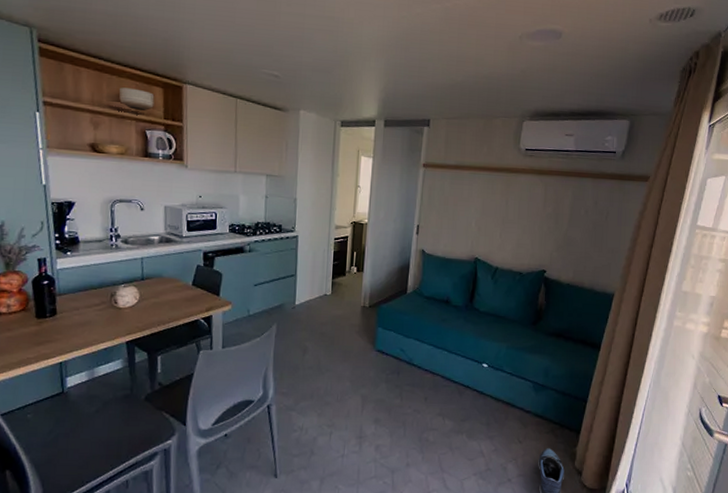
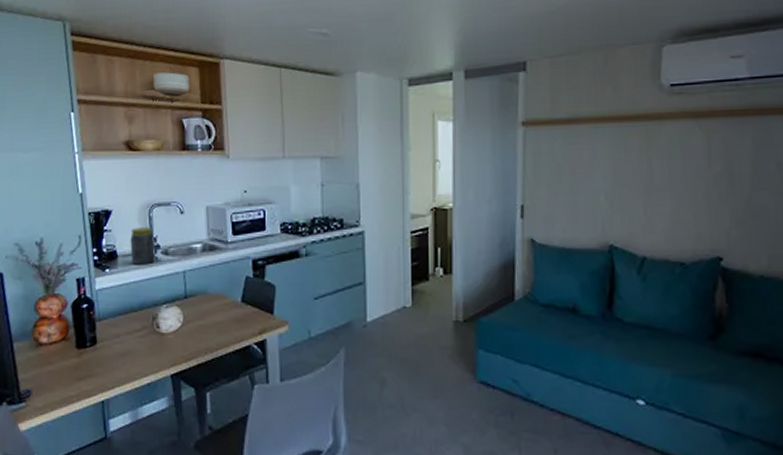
jar: none [92,219,116,252] -> present [130,227,156,267]

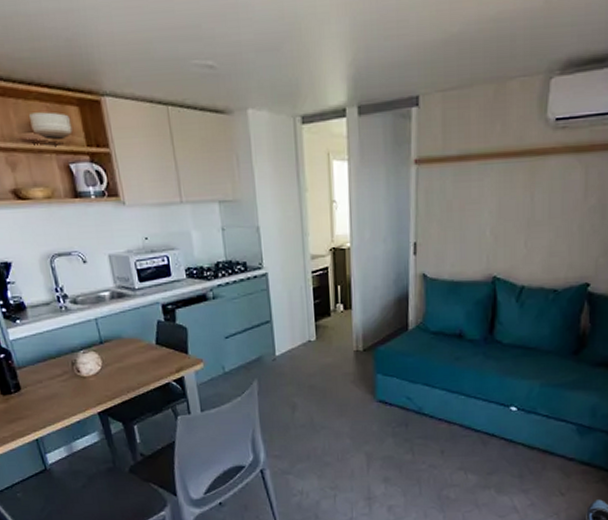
jar: present [130,227,156,267] -> none [34,278,66,316]

